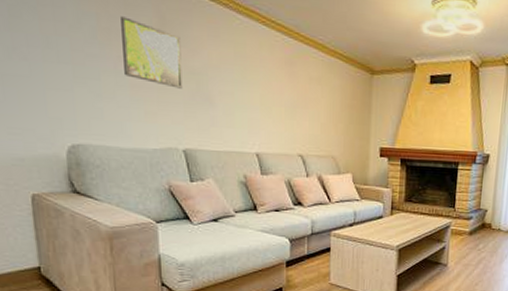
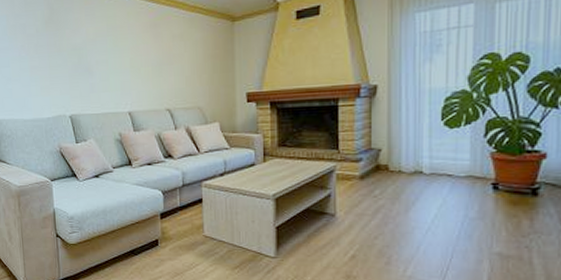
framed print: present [121,16,183,89] -> none [23,13,68,64]

